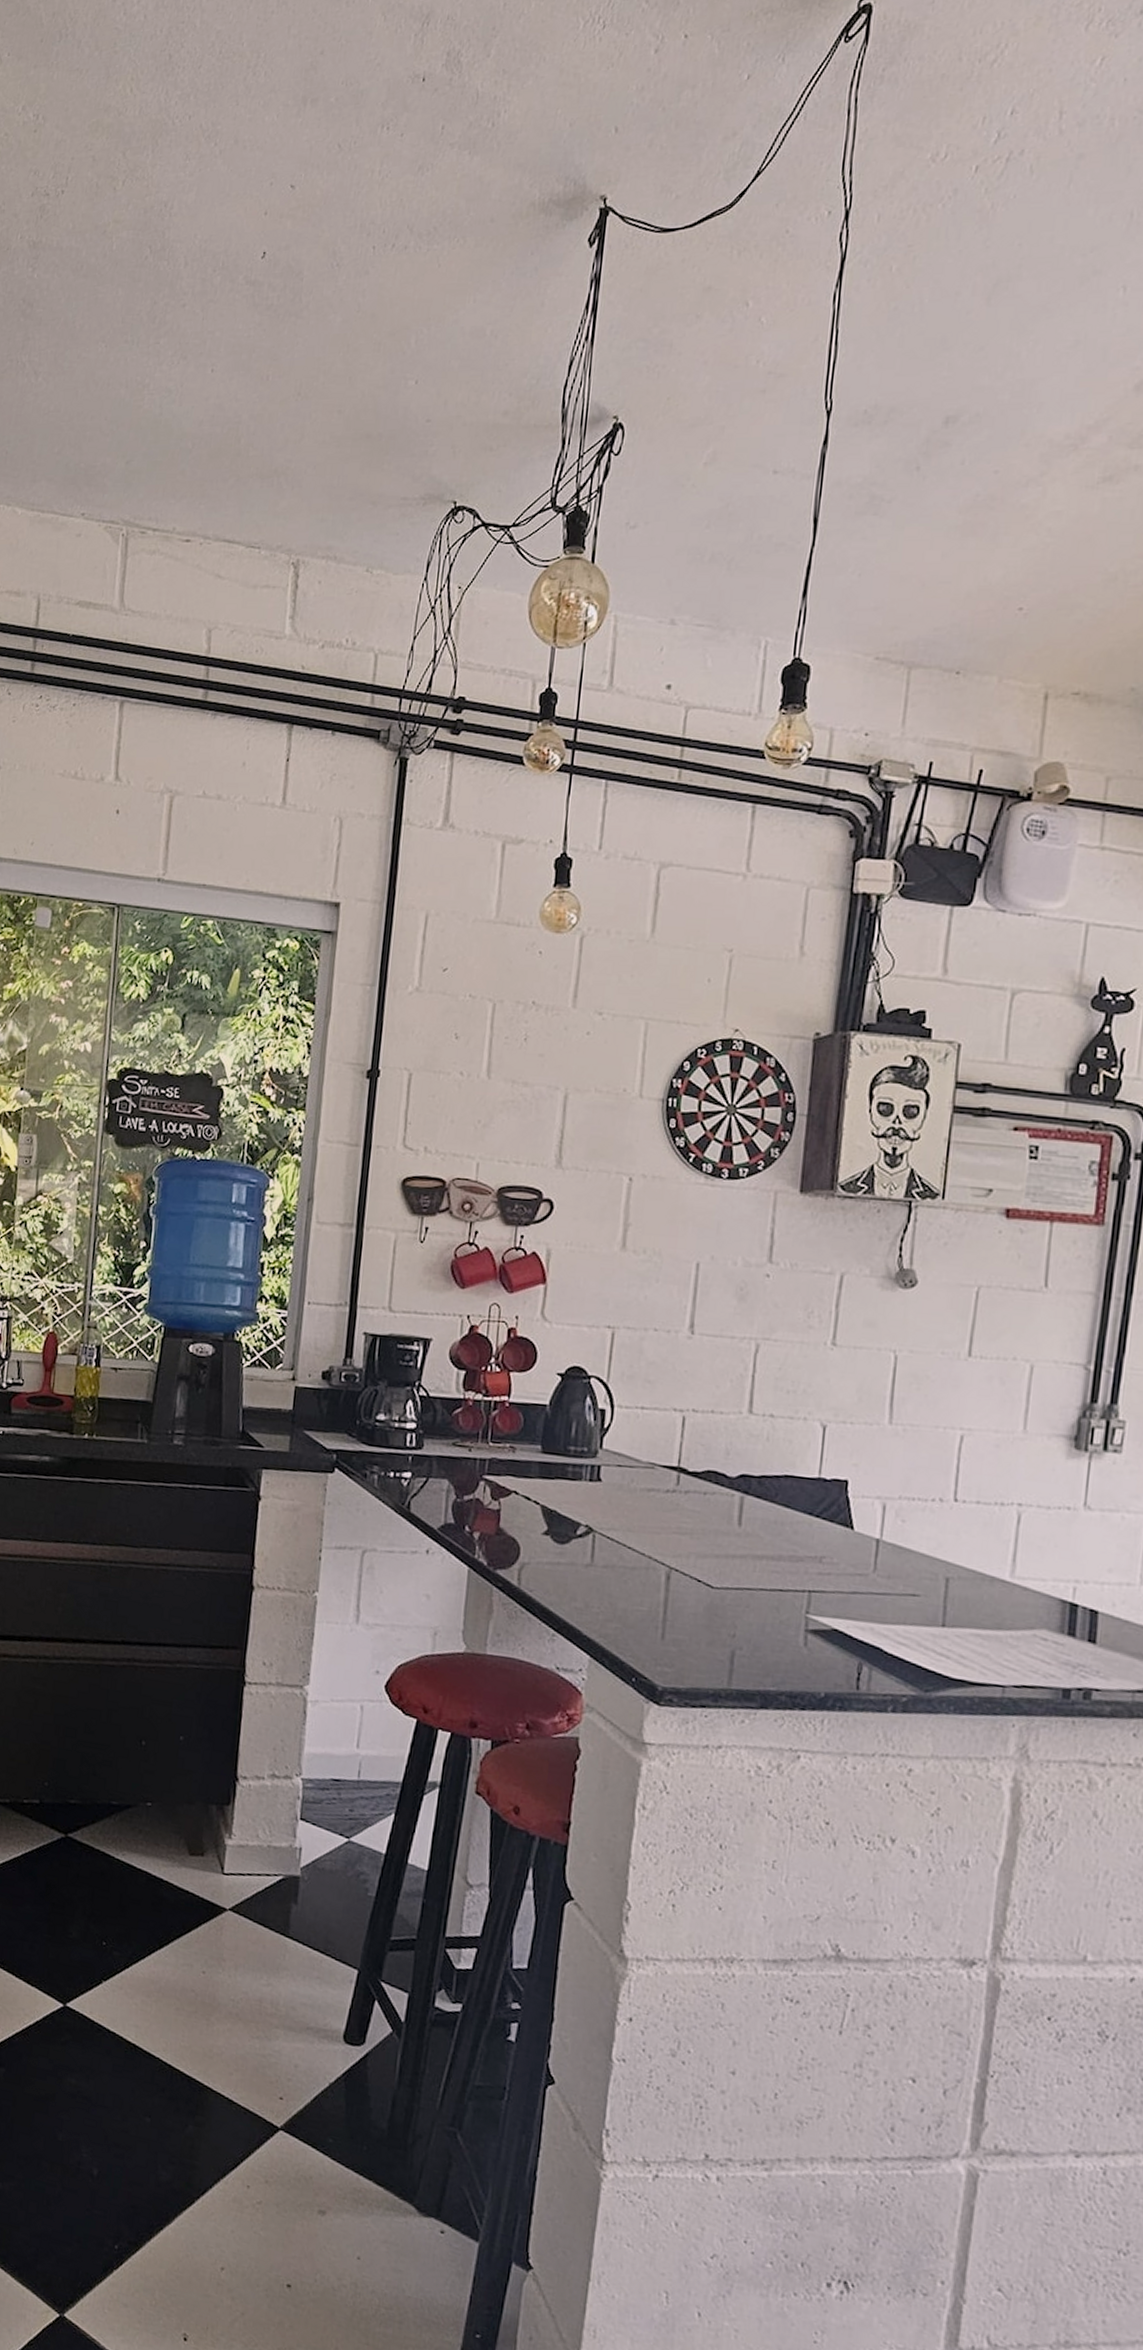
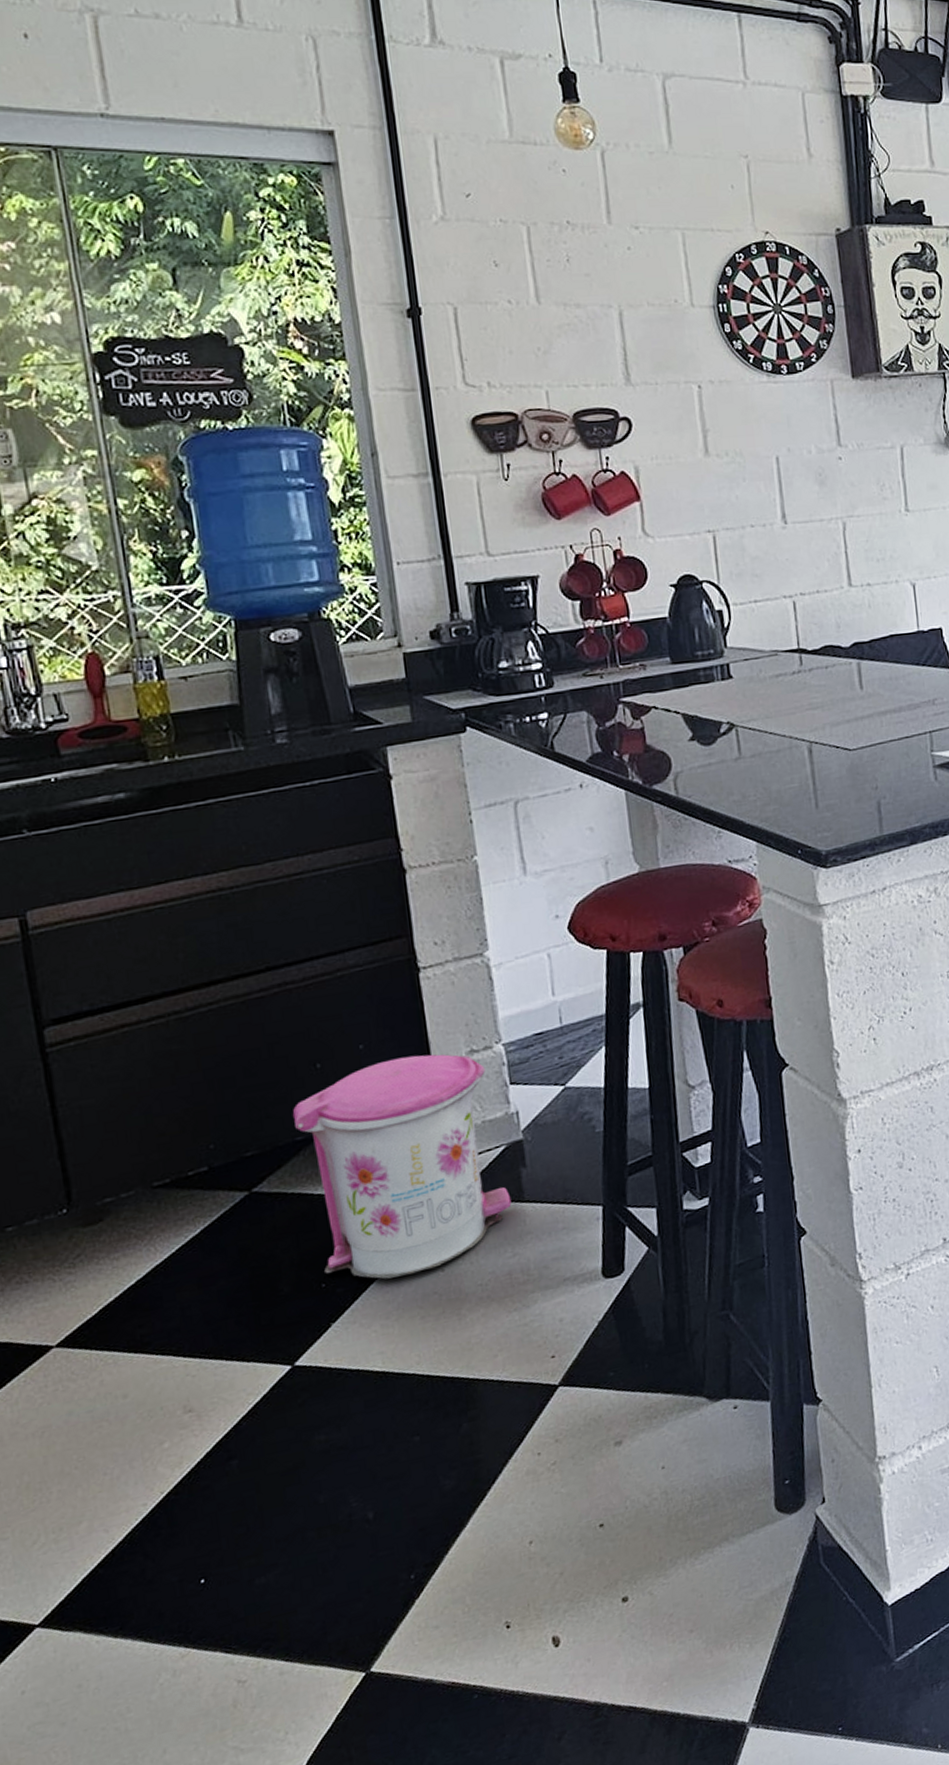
trash can: none [108,1757,282,1967] -> present [292,1054,512,1279]

